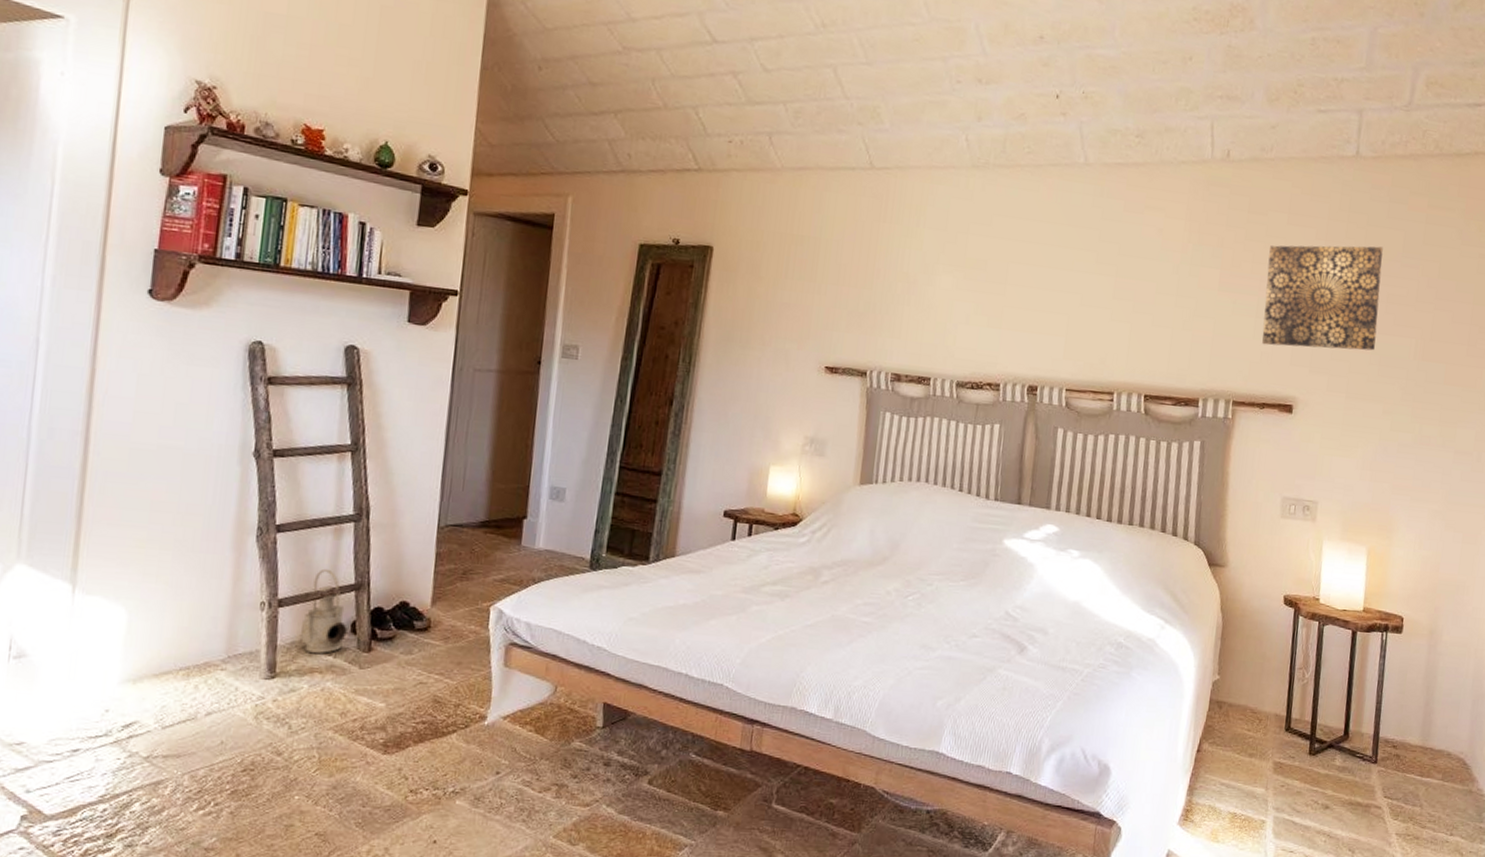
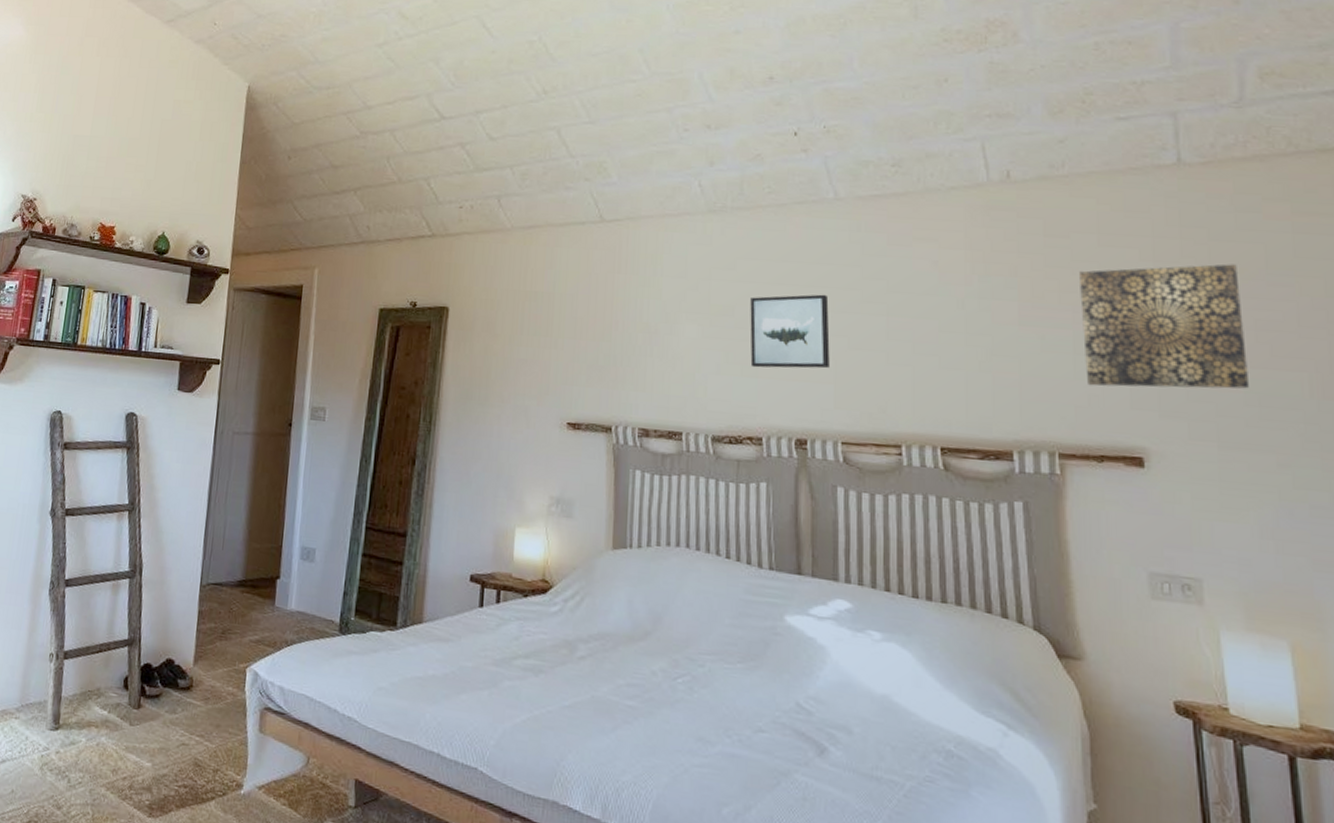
lantern: present [301,568,348,653] -> none [81,623,121,708]
wall art: none [996,252,1069,323] -> present [750,294,830,369]

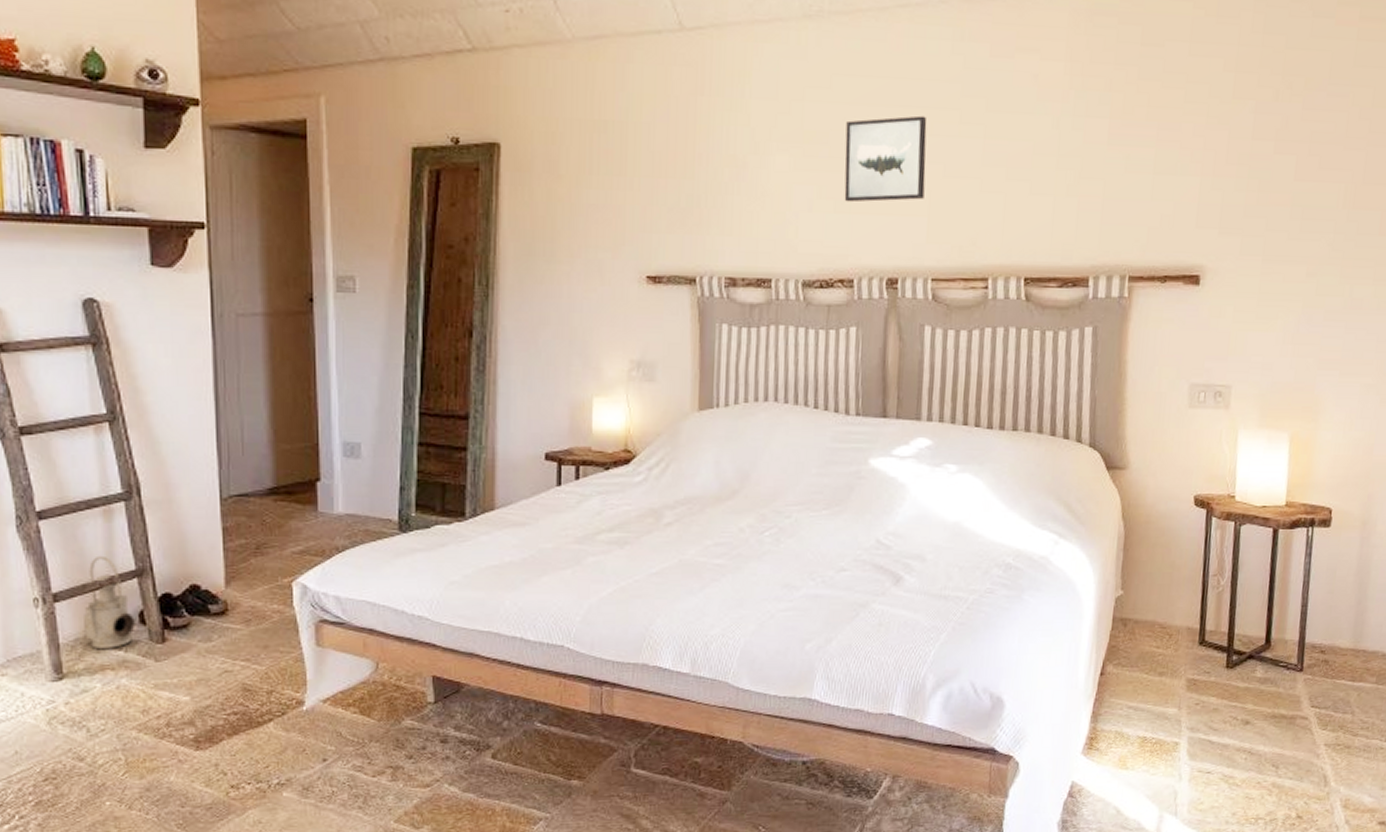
lantern: none [81,623,121,708] -> present [84,555,135,648]
wall art: present [1079,264,1249,389] -> none [1161,73,1306,206]

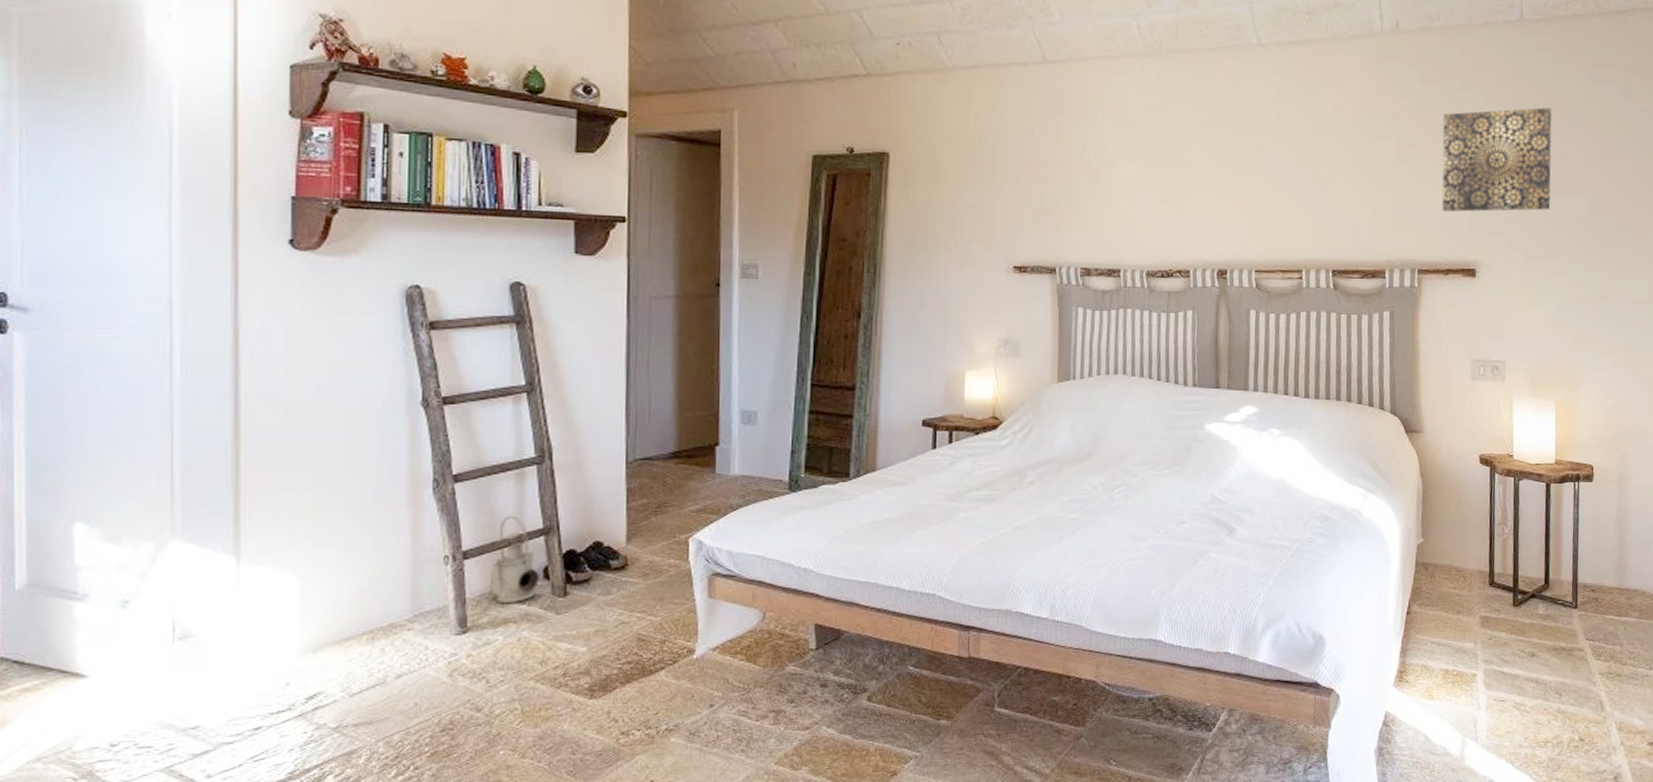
wall art: present [844,115,927,203] -> none [1181,135,1249,206]
wall art: none [1161,73,1306,206] -> present [1442,107,1552,212]

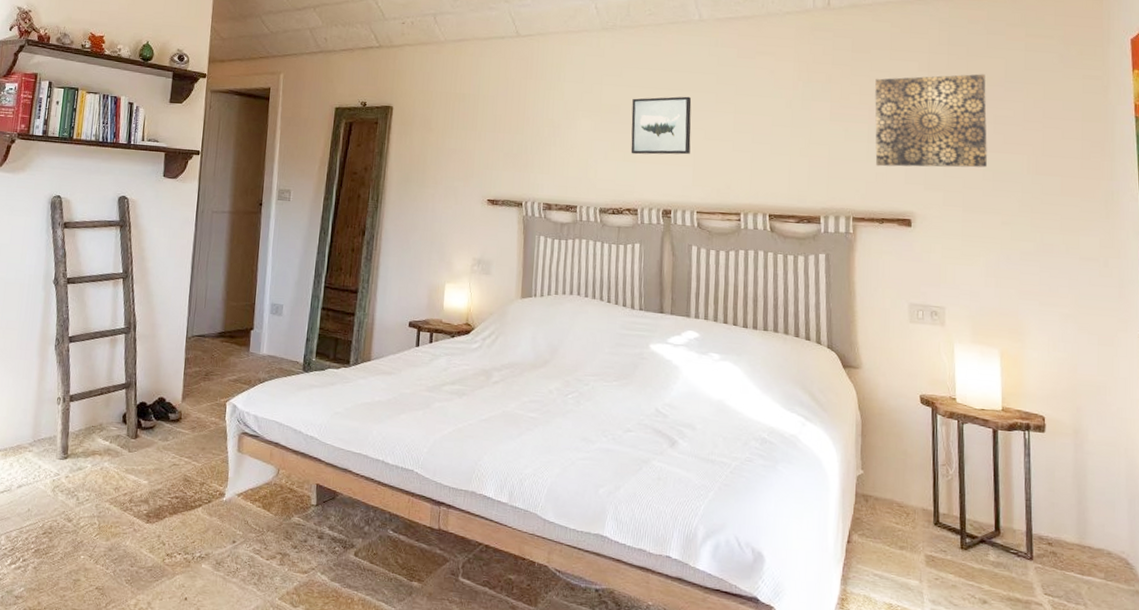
lantern: present [491,515,540,603] -> none [86,371,120,439]
wall art: none [1181,135,1249,206] -> present [630,96,692,155]

